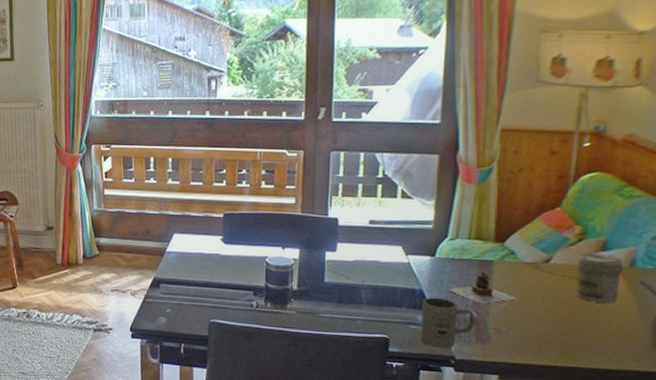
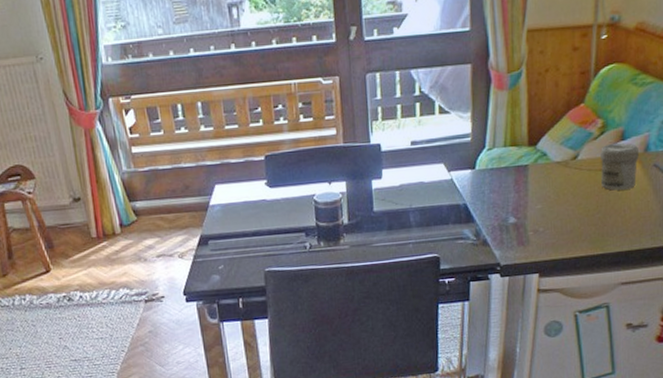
mug: present [420,297,476,349] -> none [467,208,516,258]
teapot: present [447,272,517,303] -> none [489,178,551,208]

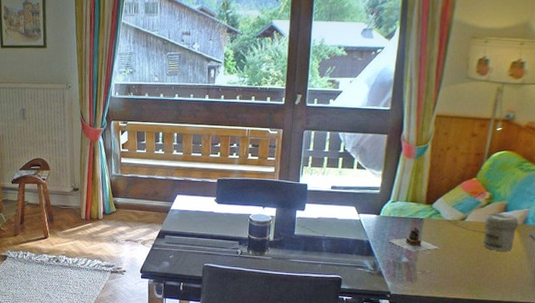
teapot: none [489,178,551,208] -> present [387,227,439,251]

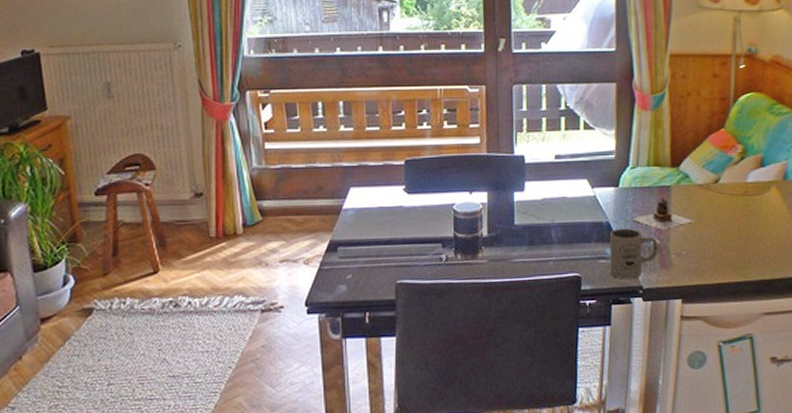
mug: none [365,246,408,286] -> present [609,228,659,280]
jar: present [483,213,519,251] -> none [741,170,779,217]

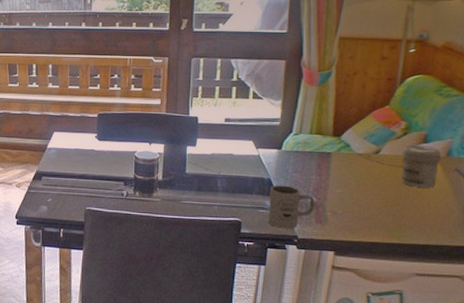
teapot: present [631,198,693,229] -> none [291,163,351,190]
jar: none [741,170,779,217] -> present [402,145,442,188]

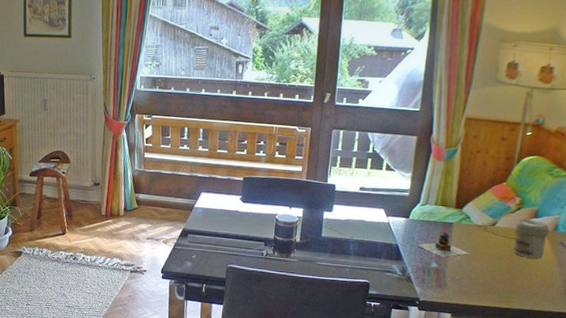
mug: present [267,185,316,229] -> none [393,250,437,292]
teapot: none [291,163,351,190] -> present [417,232,469,257]

